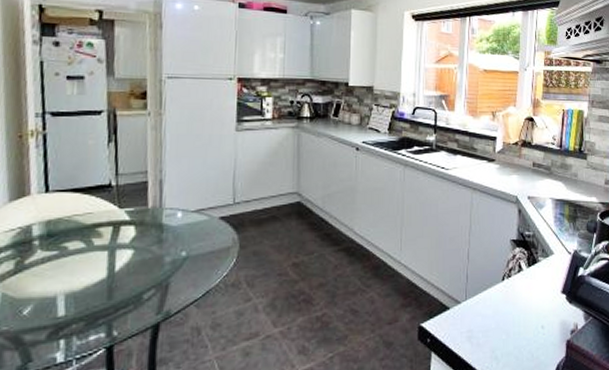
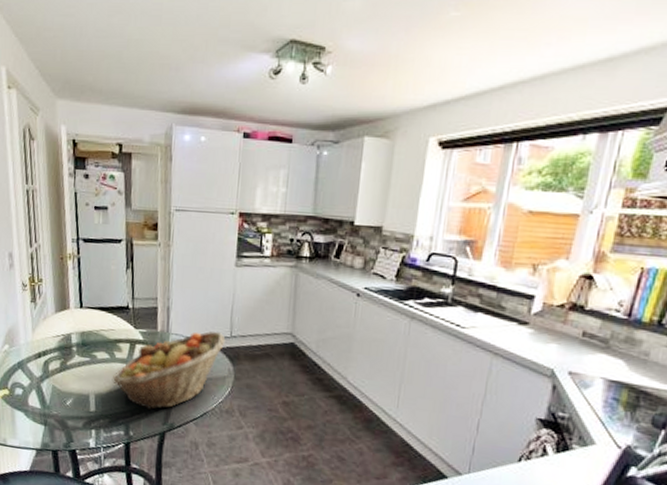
fruit basket: none [88,199,228,300] -> present [111,331,226,410]

